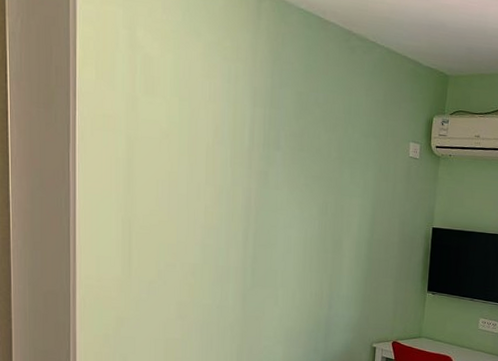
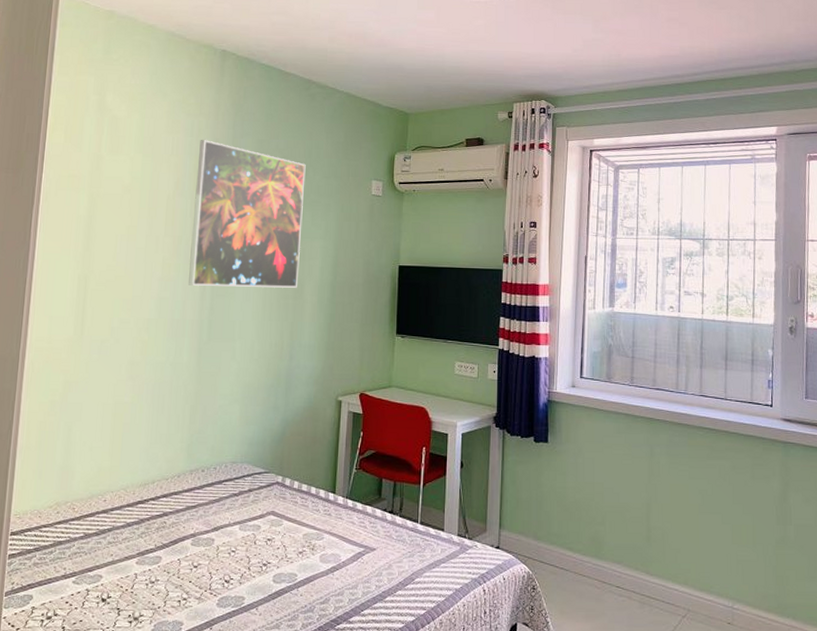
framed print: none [231,87,345,243] -> present [188,140,306,288]

